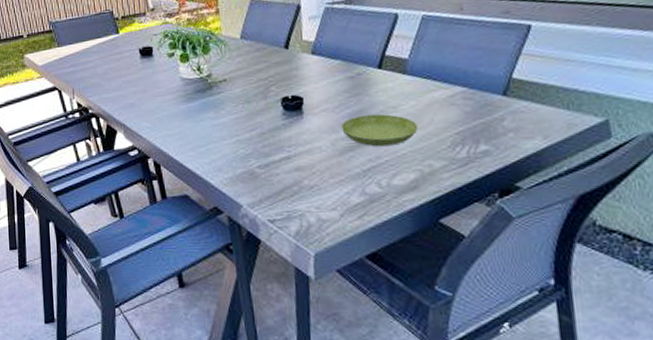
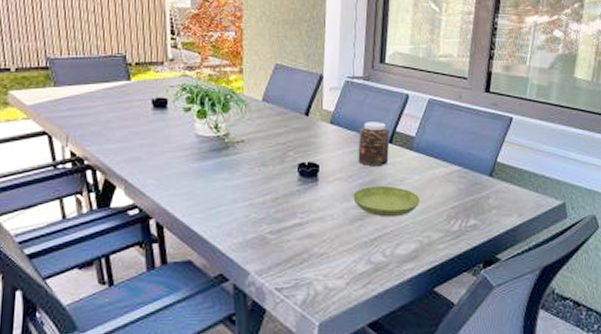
jar: none [343,47,379,94] -> present [358,122,390,166]

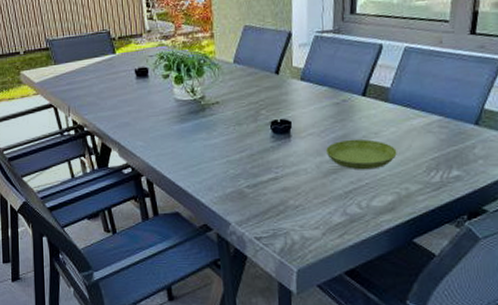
jar: present [358,122,390,166] -> none [329,75,363,120]

